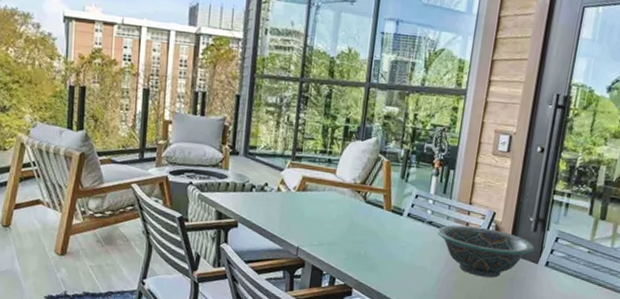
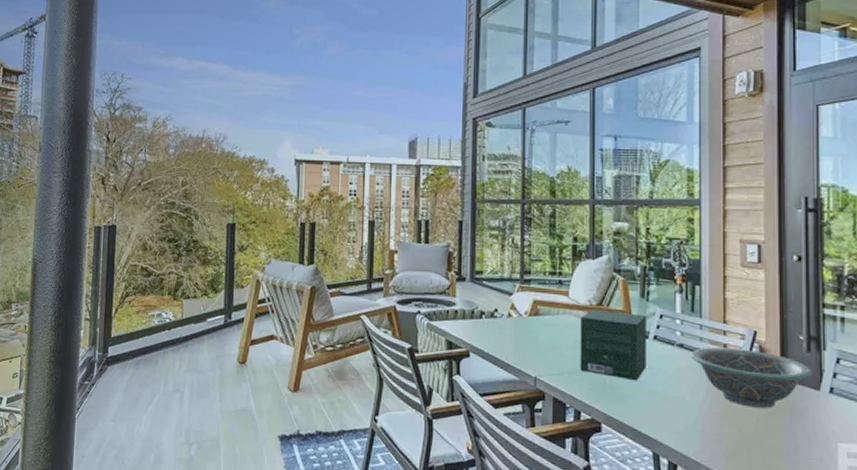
gift box: none [339,187,404,253] -> present [580,309,647,381]

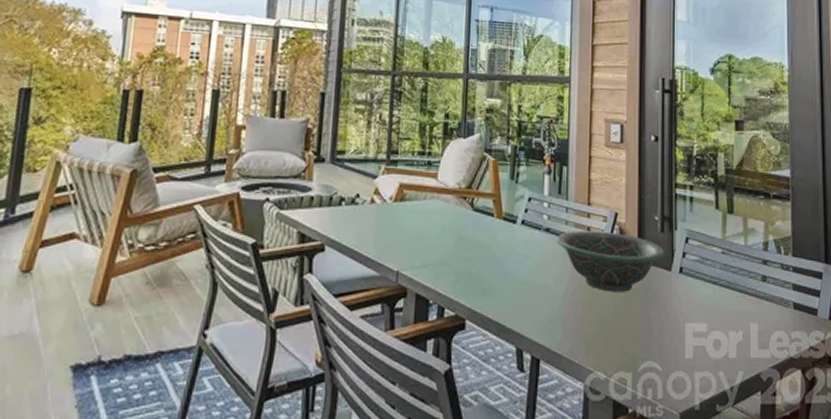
gift box: present [580,309,647,381] -> none [446,192,515,270]

